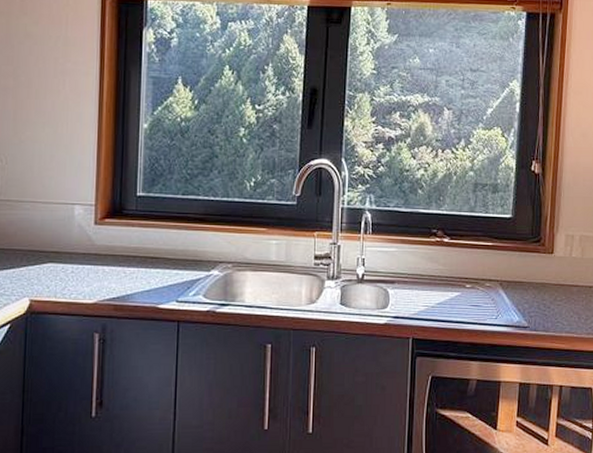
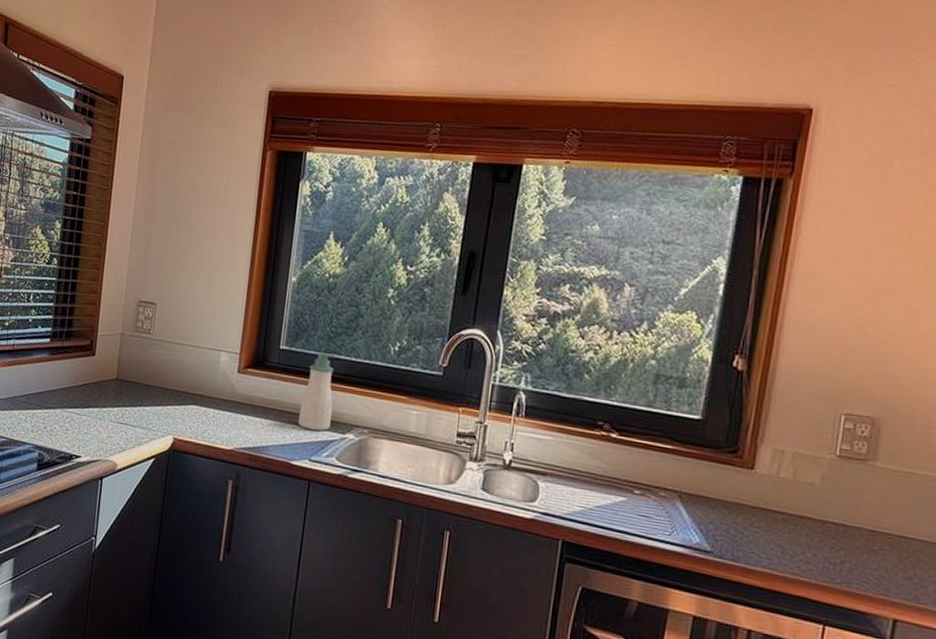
soap bottle: none [163,195,195,271] -> present [298,352,335,431]

